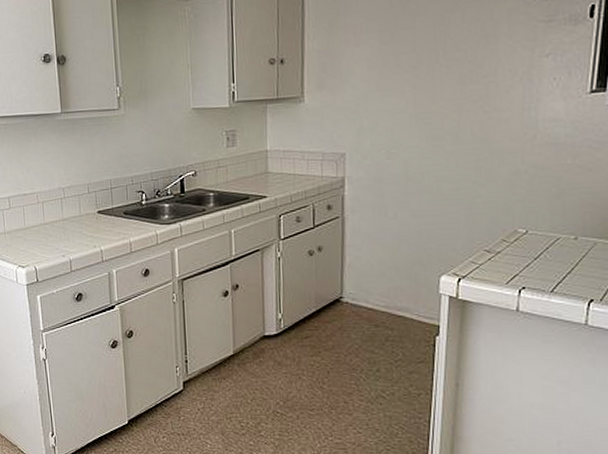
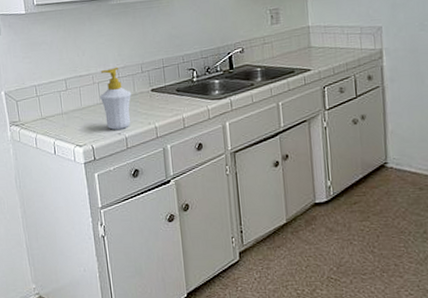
soap bottle: none [44,186,77,252] -> present [100,67,131,130]

